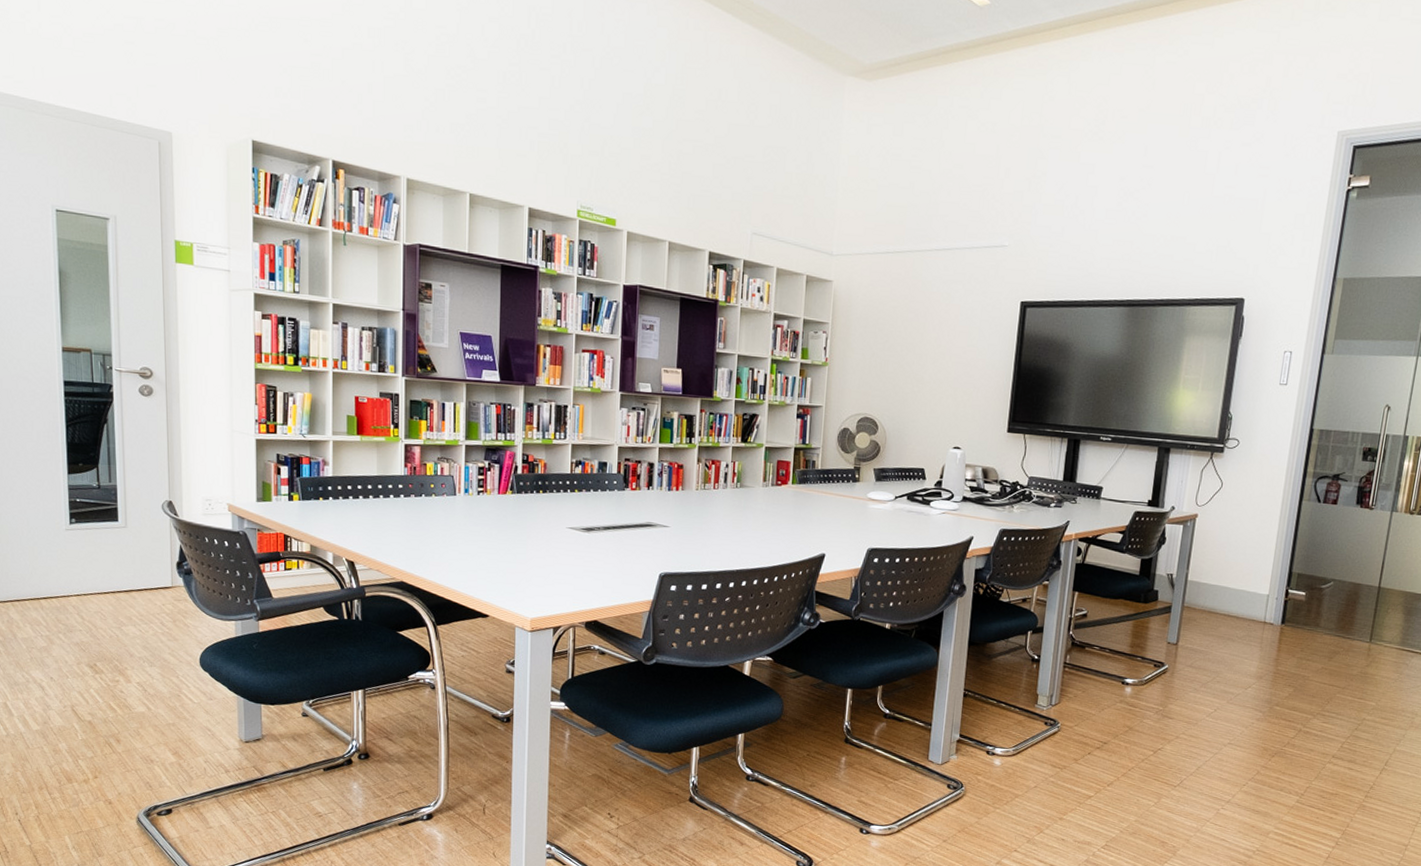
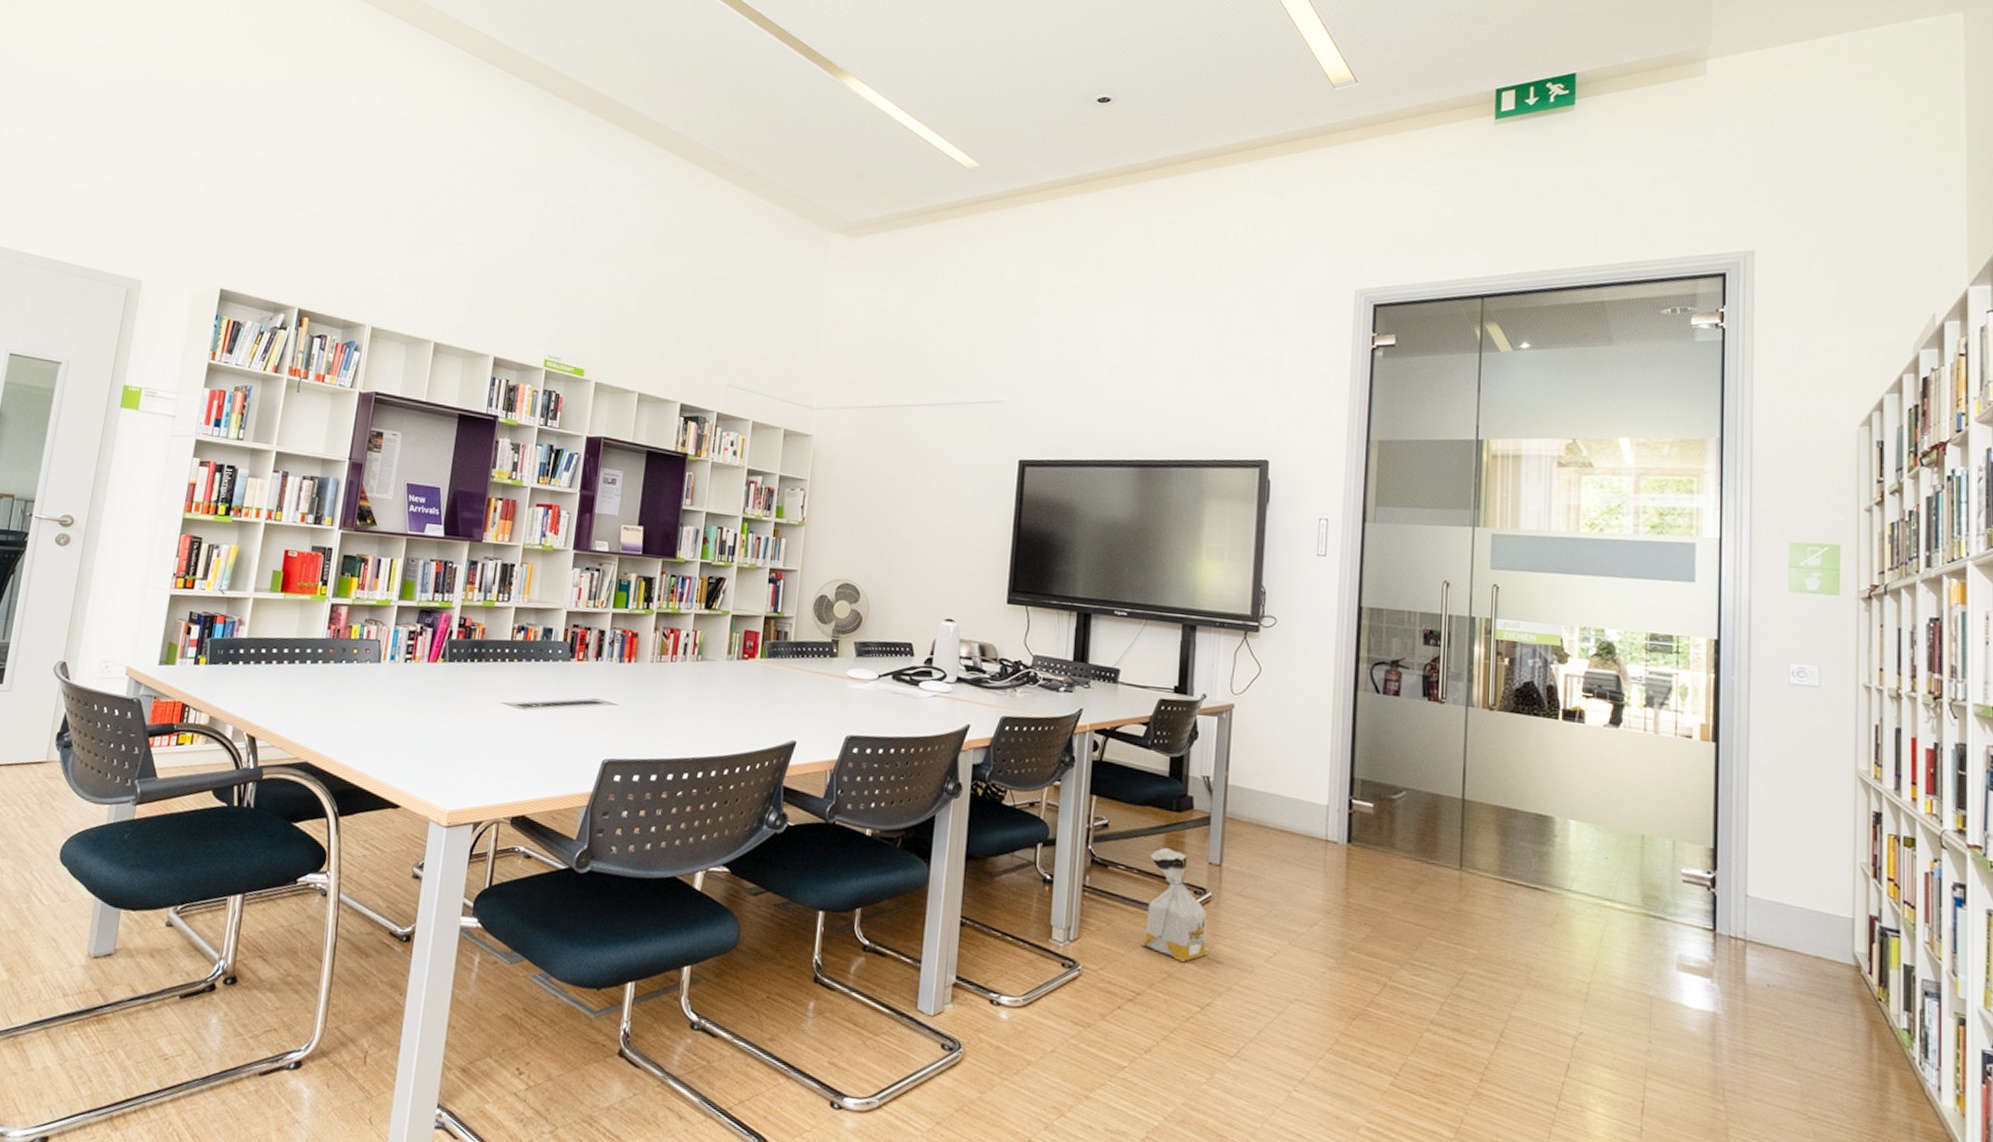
bag: none [1109,631,1163,718] -> present [1141,847,1207,962]

